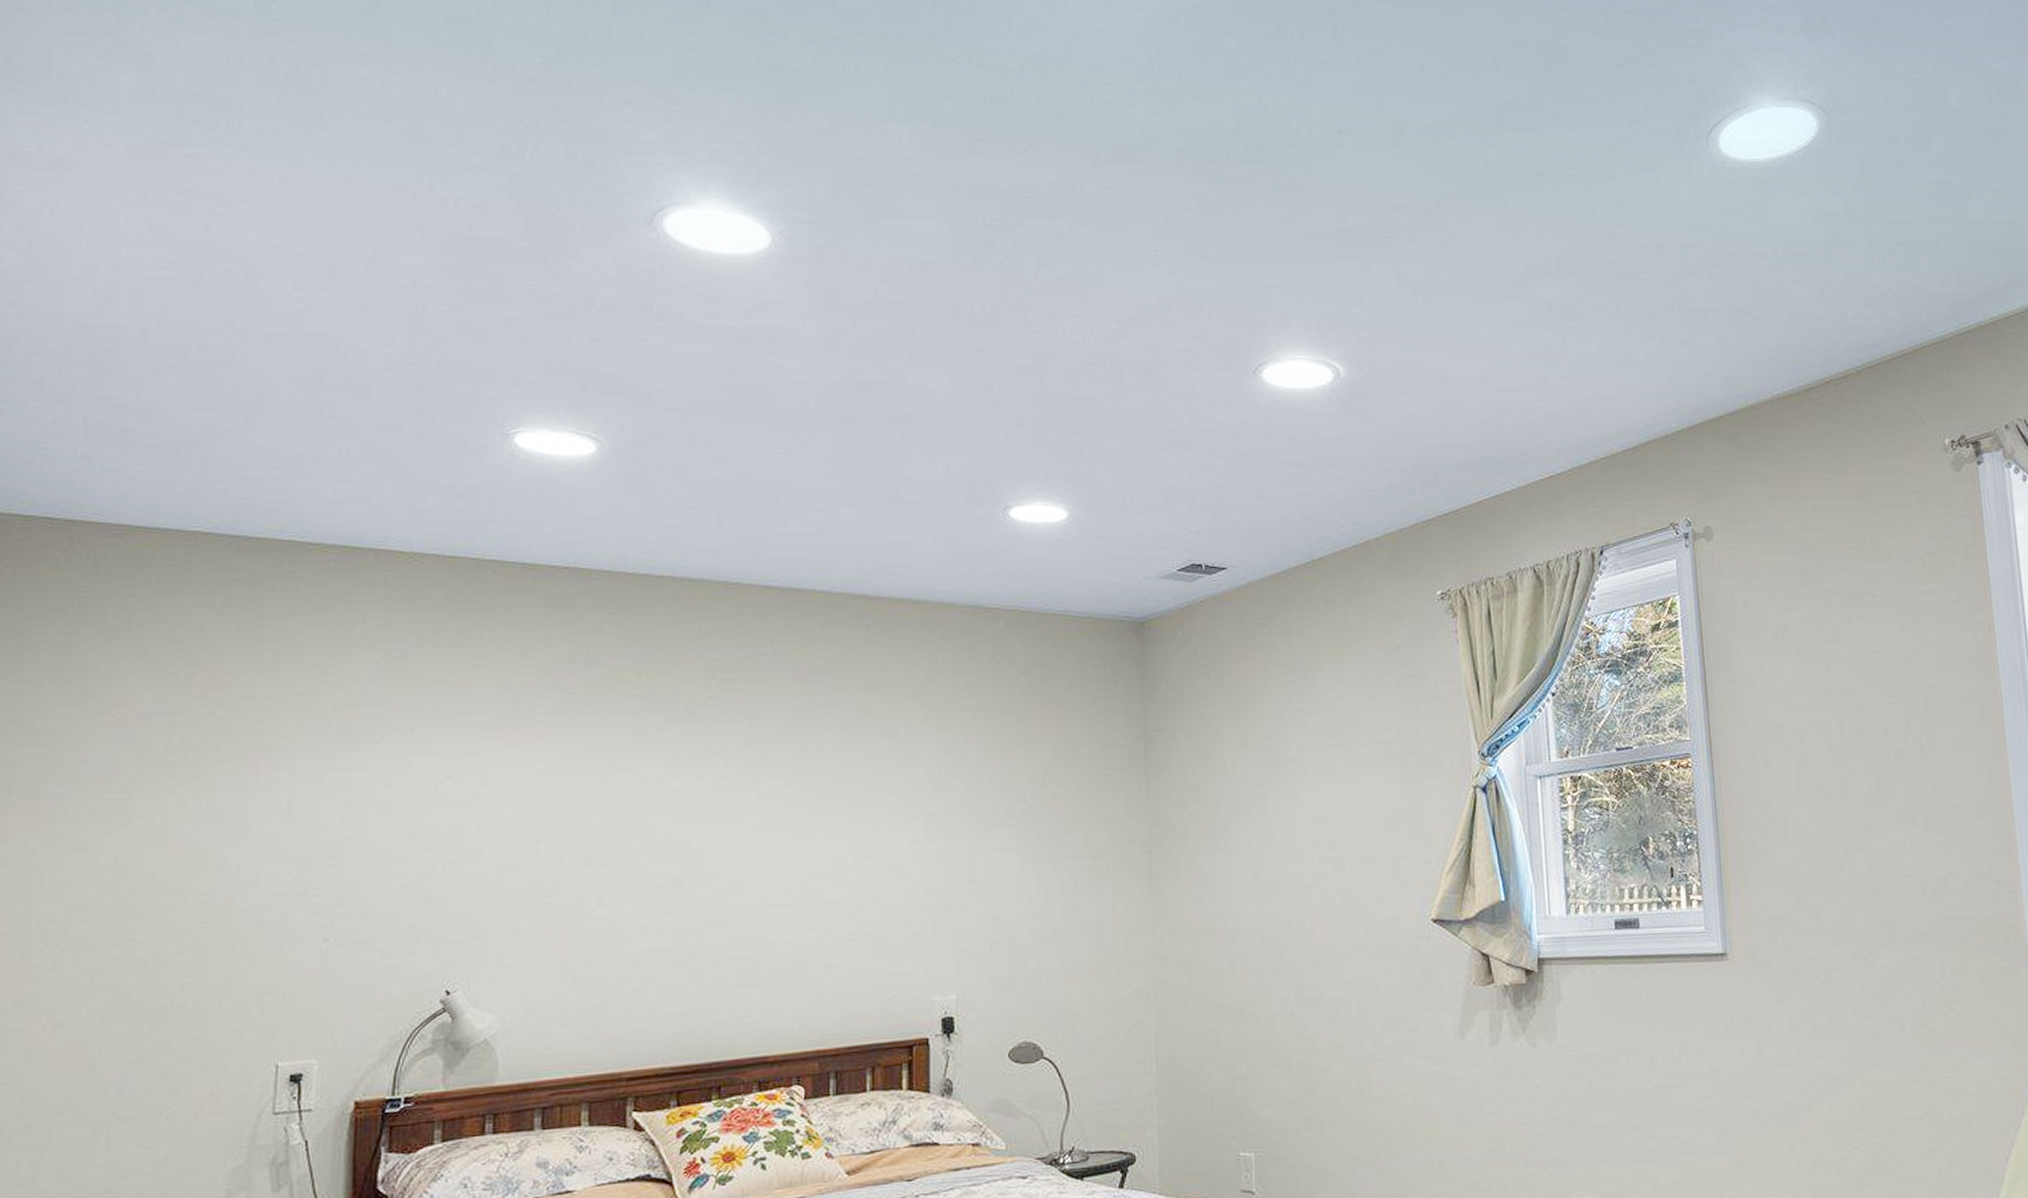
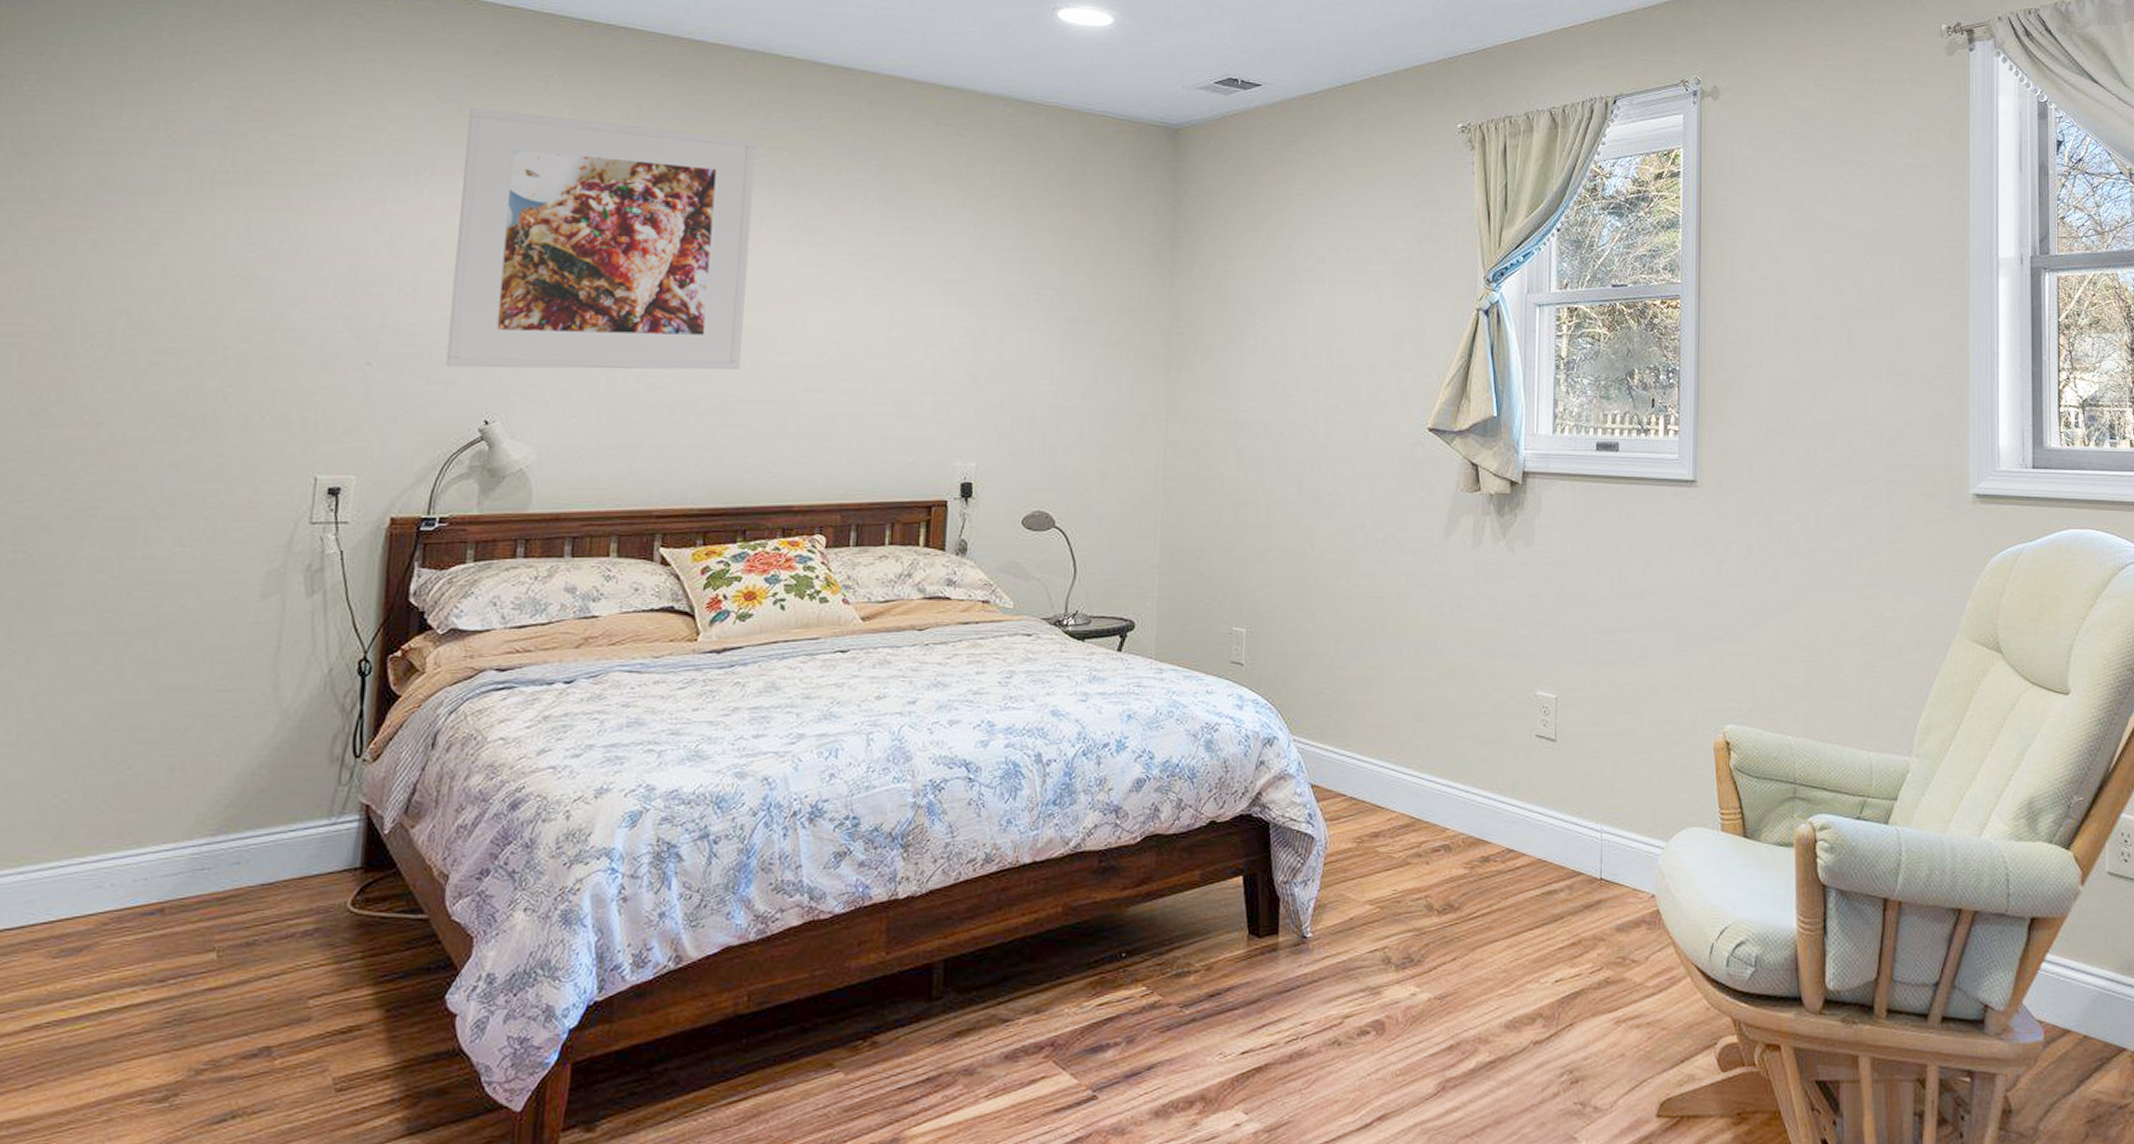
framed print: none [403,663,709,937] -> present [445,107,757,370]

